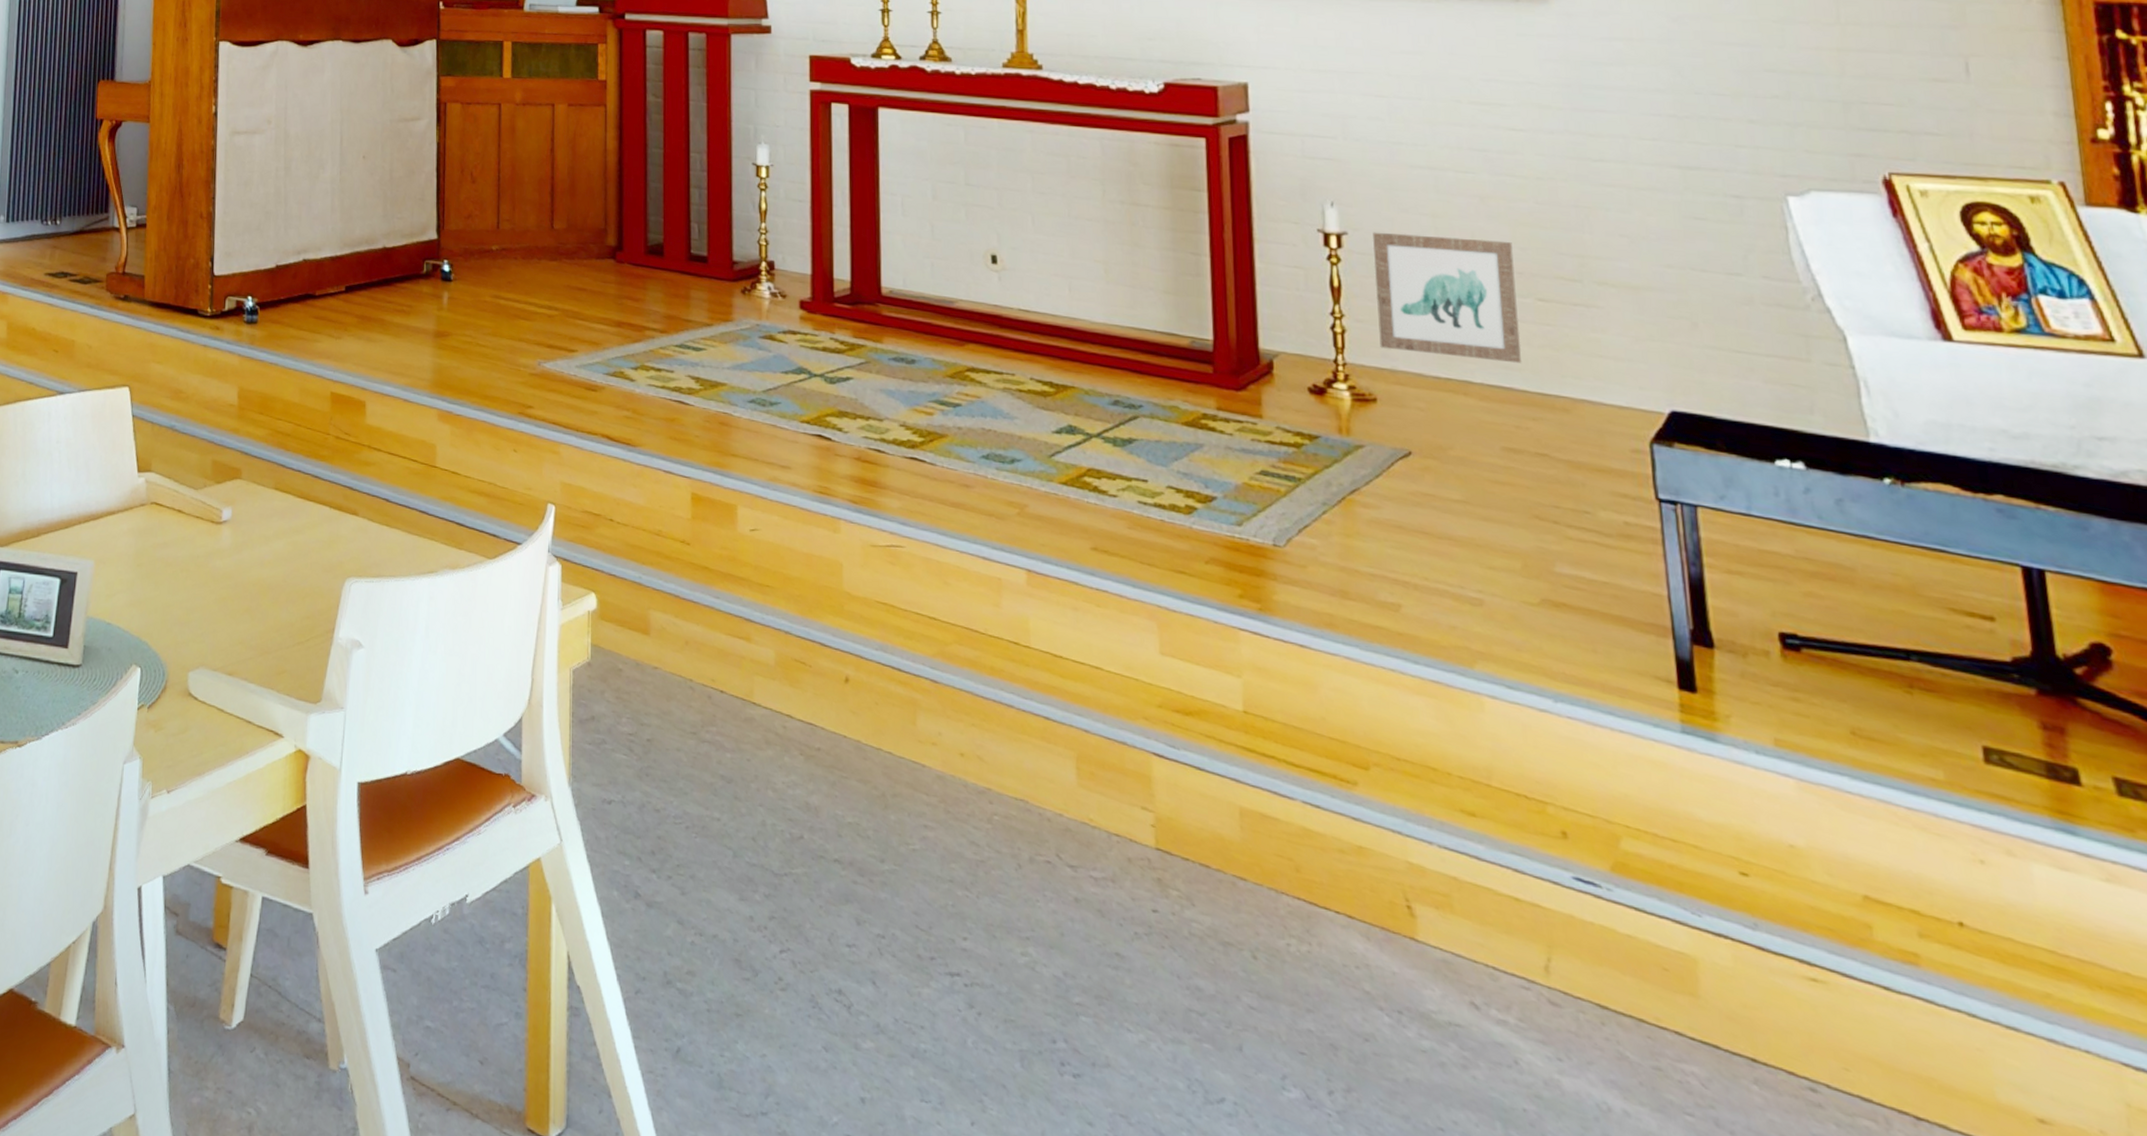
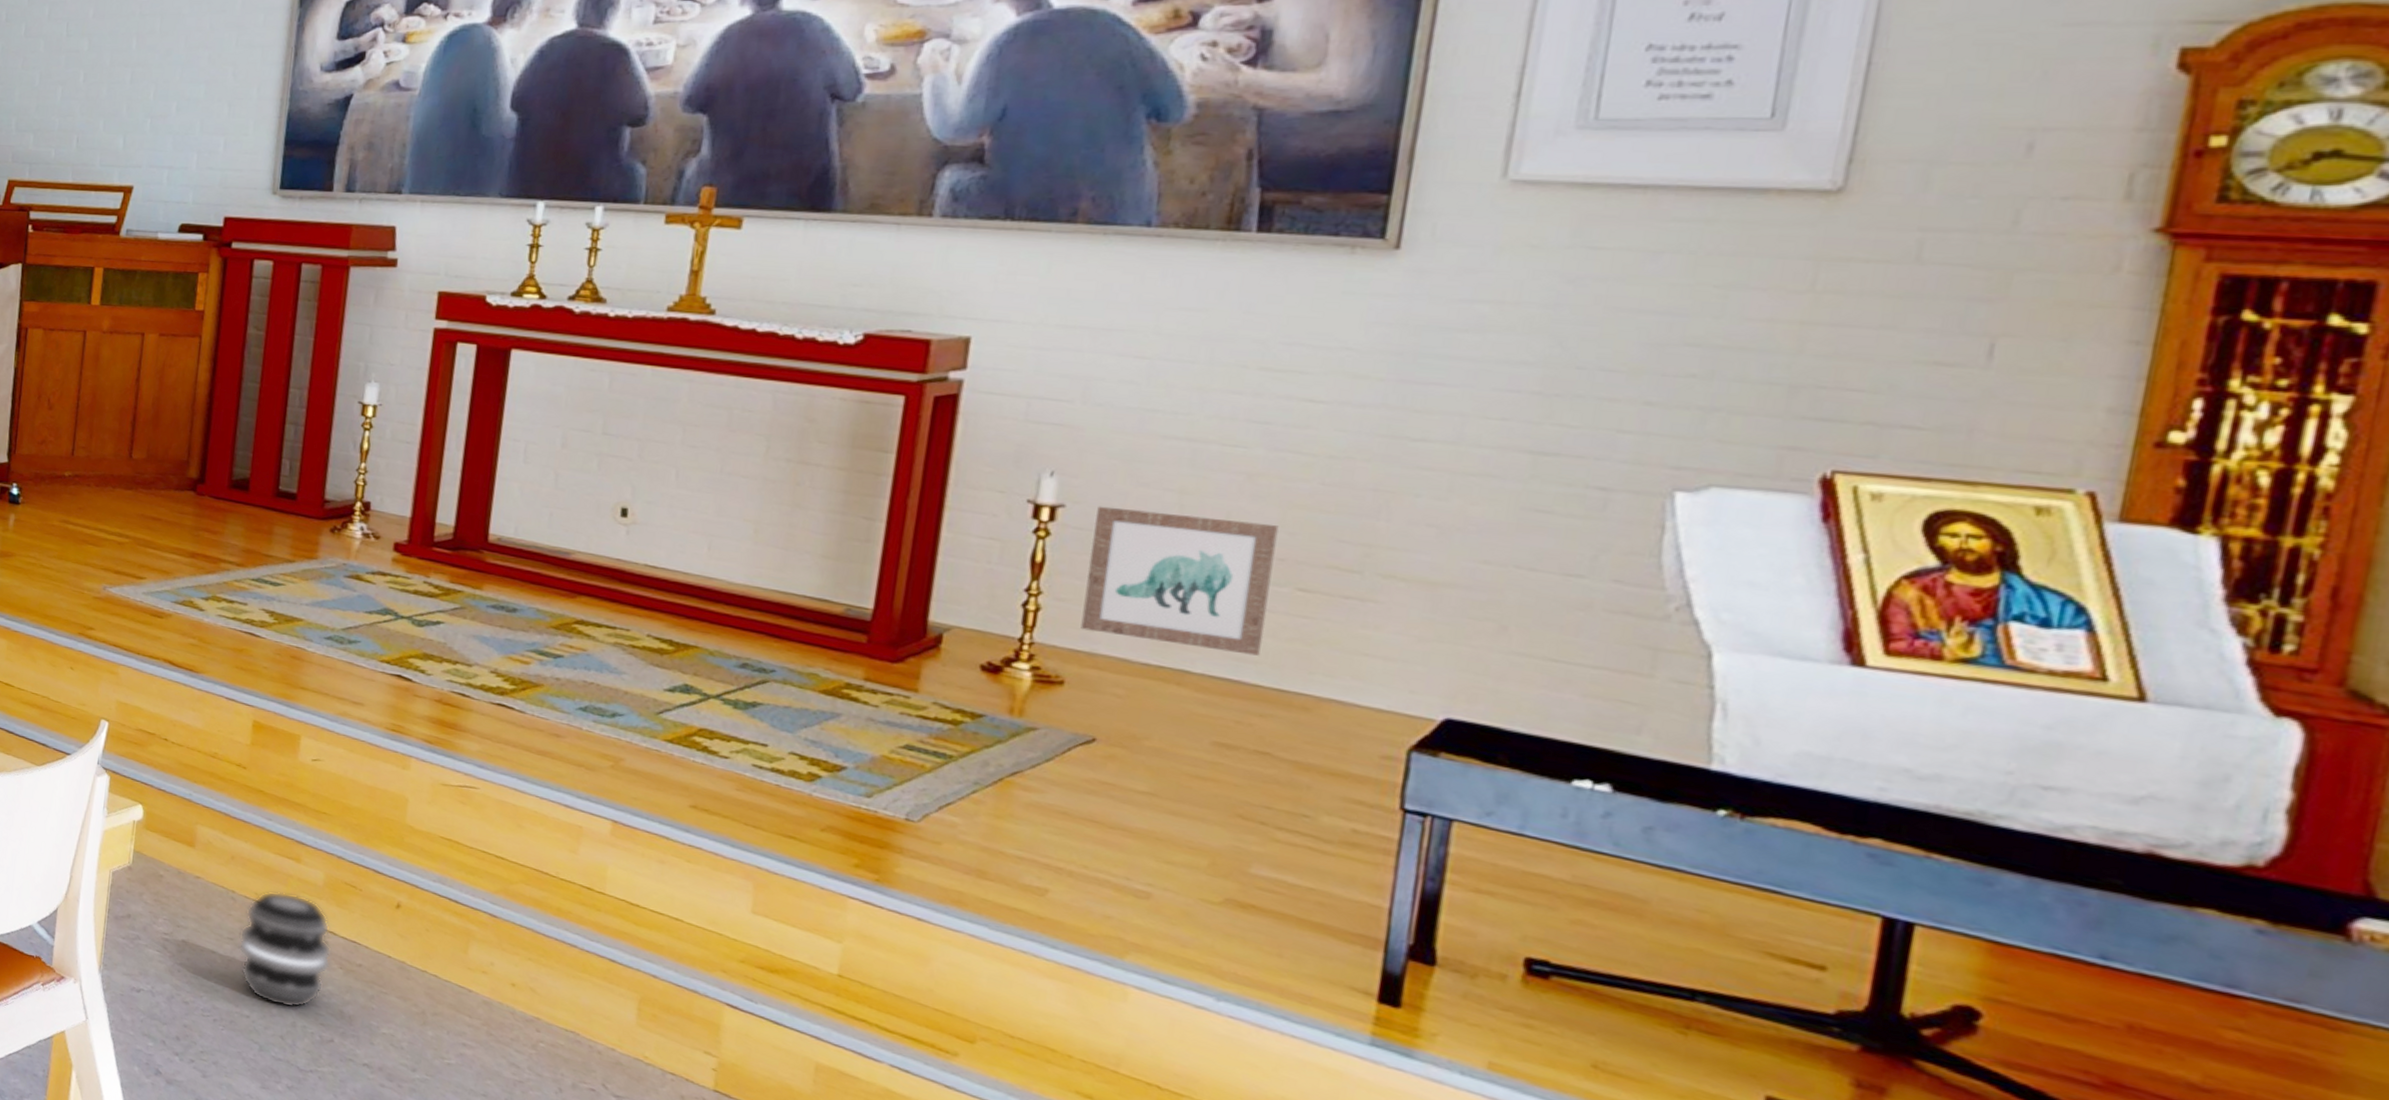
speaker: none [702,676,791,805] -> present [238,891,332,1008]

